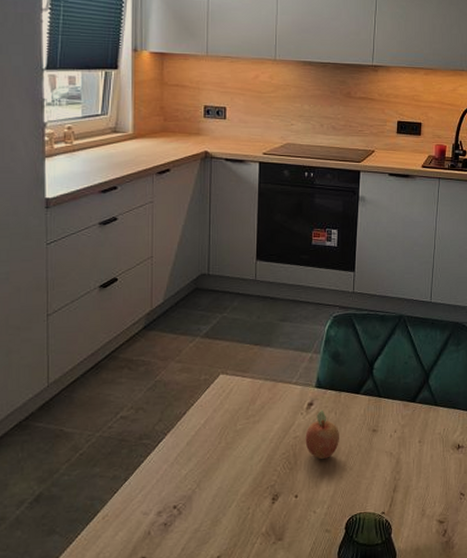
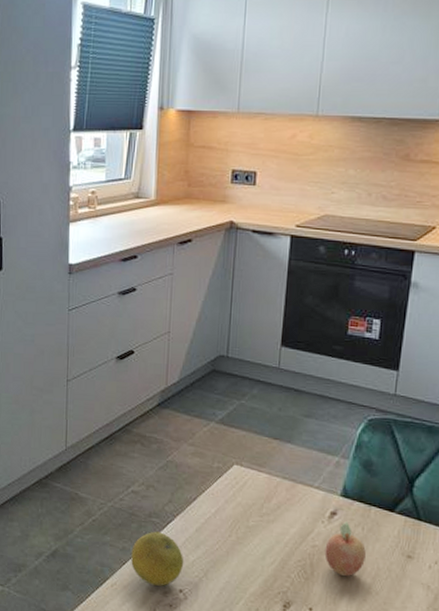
fruit: none [123,452,177,508] -> present [131,531,184,586]

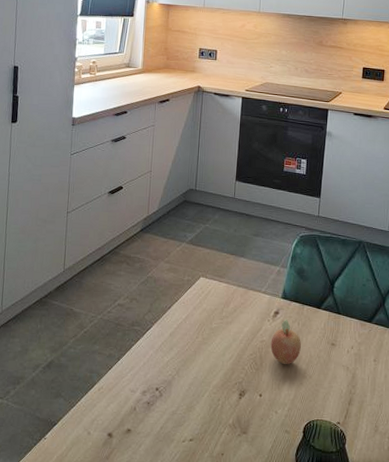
fruit: present [131,531,184,586] -> none [116,338,160,386]

